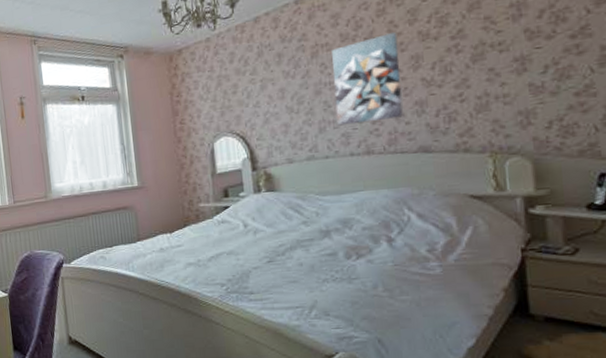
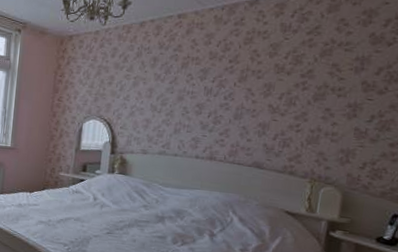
wall art: present [332,31,403,126] -> none [191,60,258,134]

